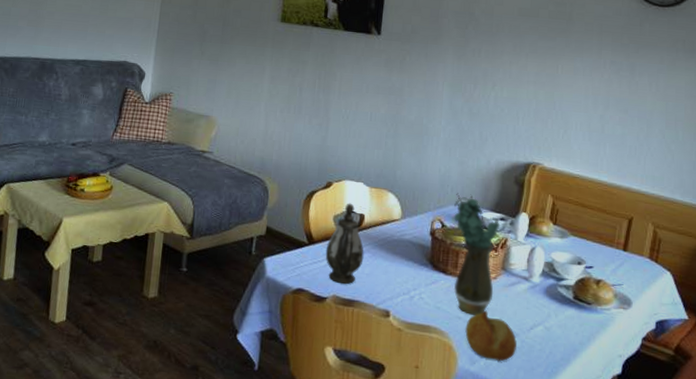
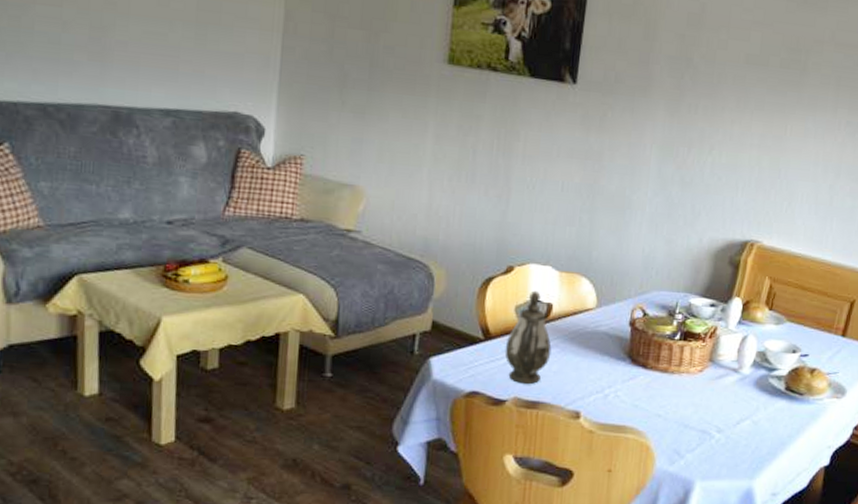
vase: present [453,193,500,315] -> none [654,276,710,412]
bread roll: present [465,310,517,362] -> none [665,406,721,460]

